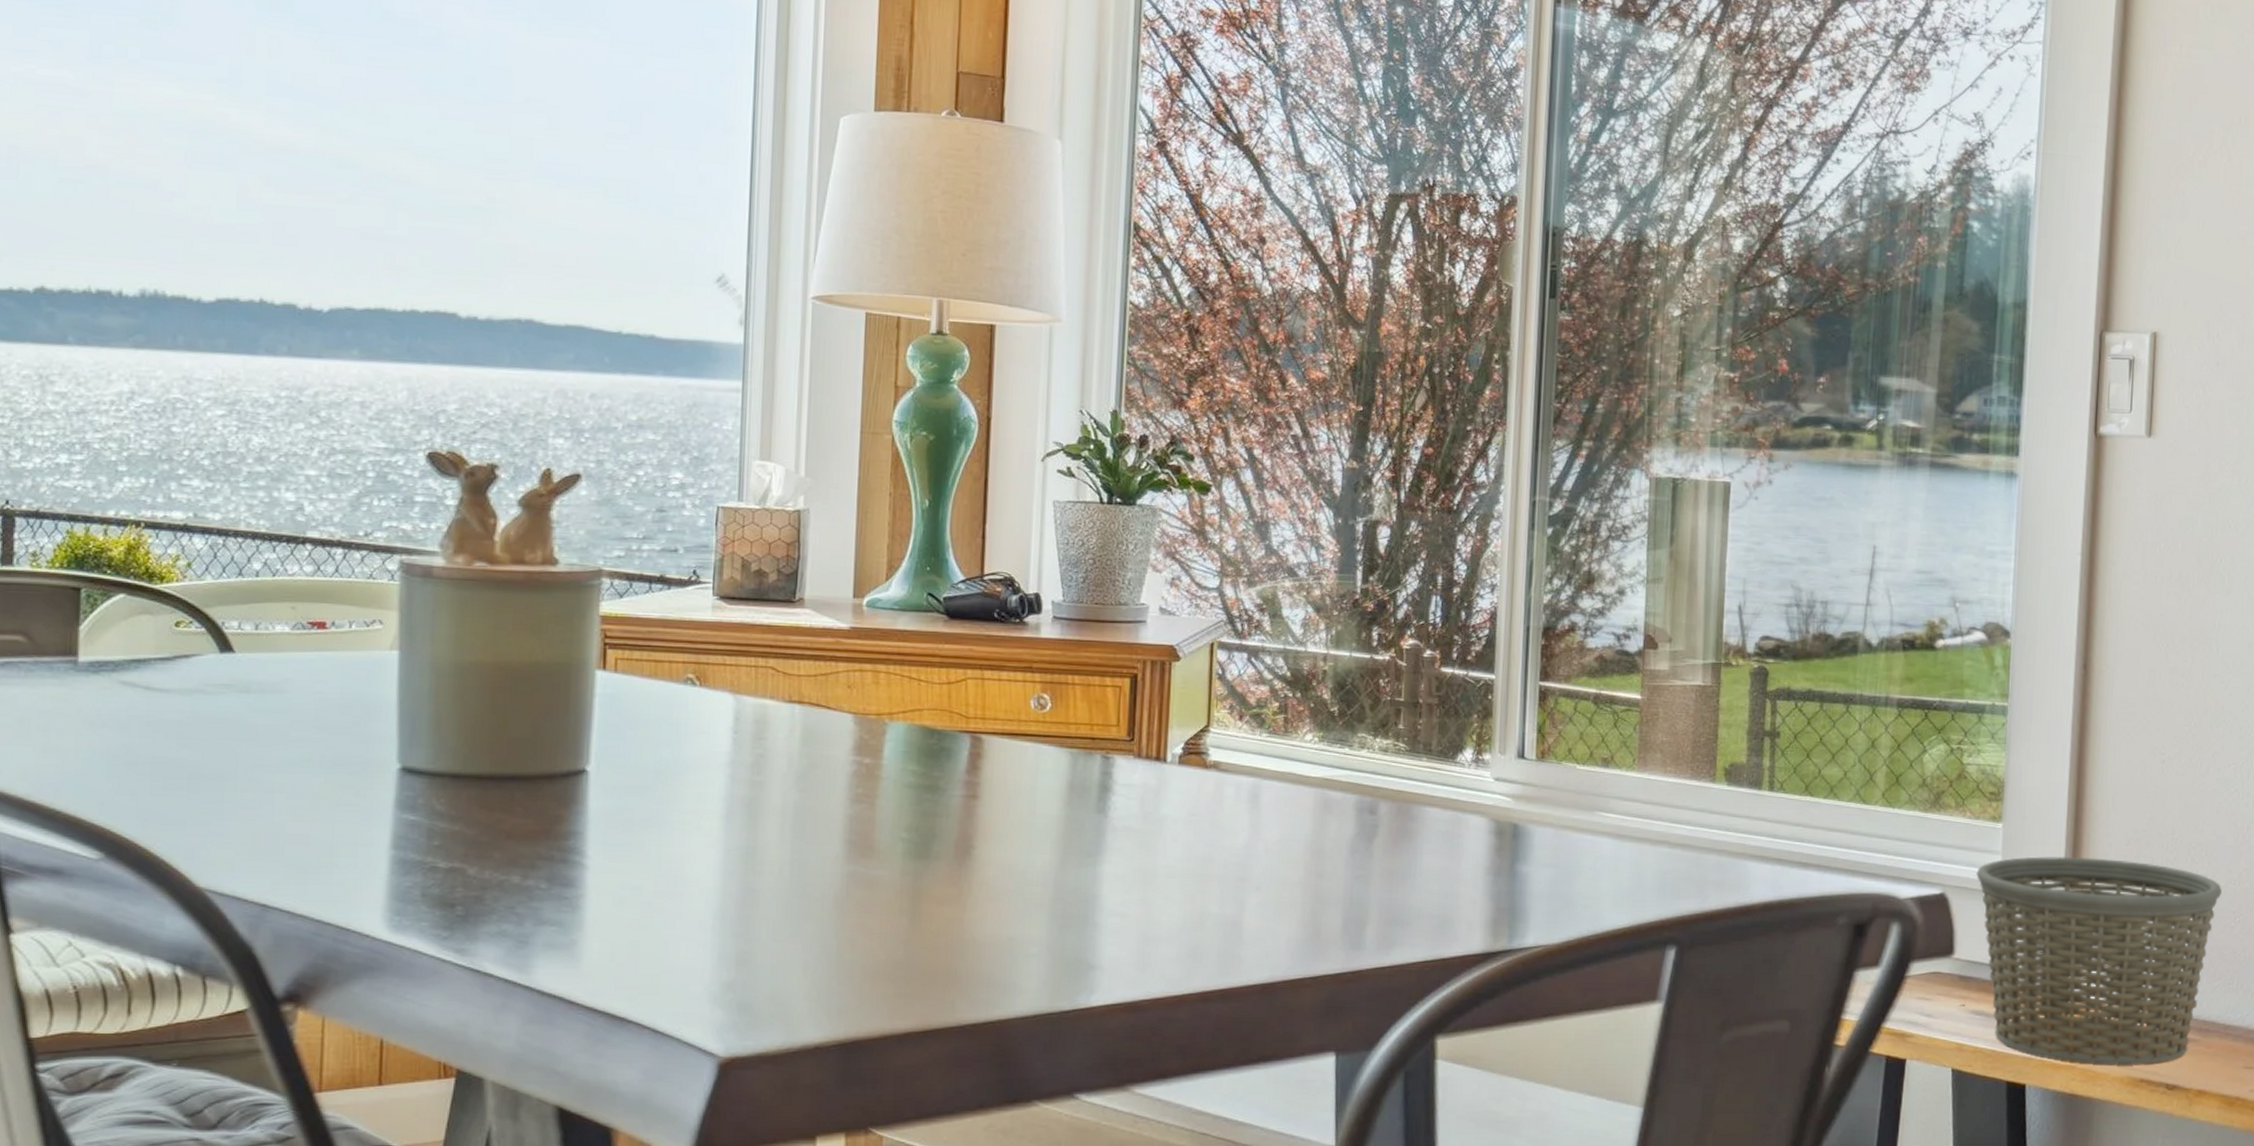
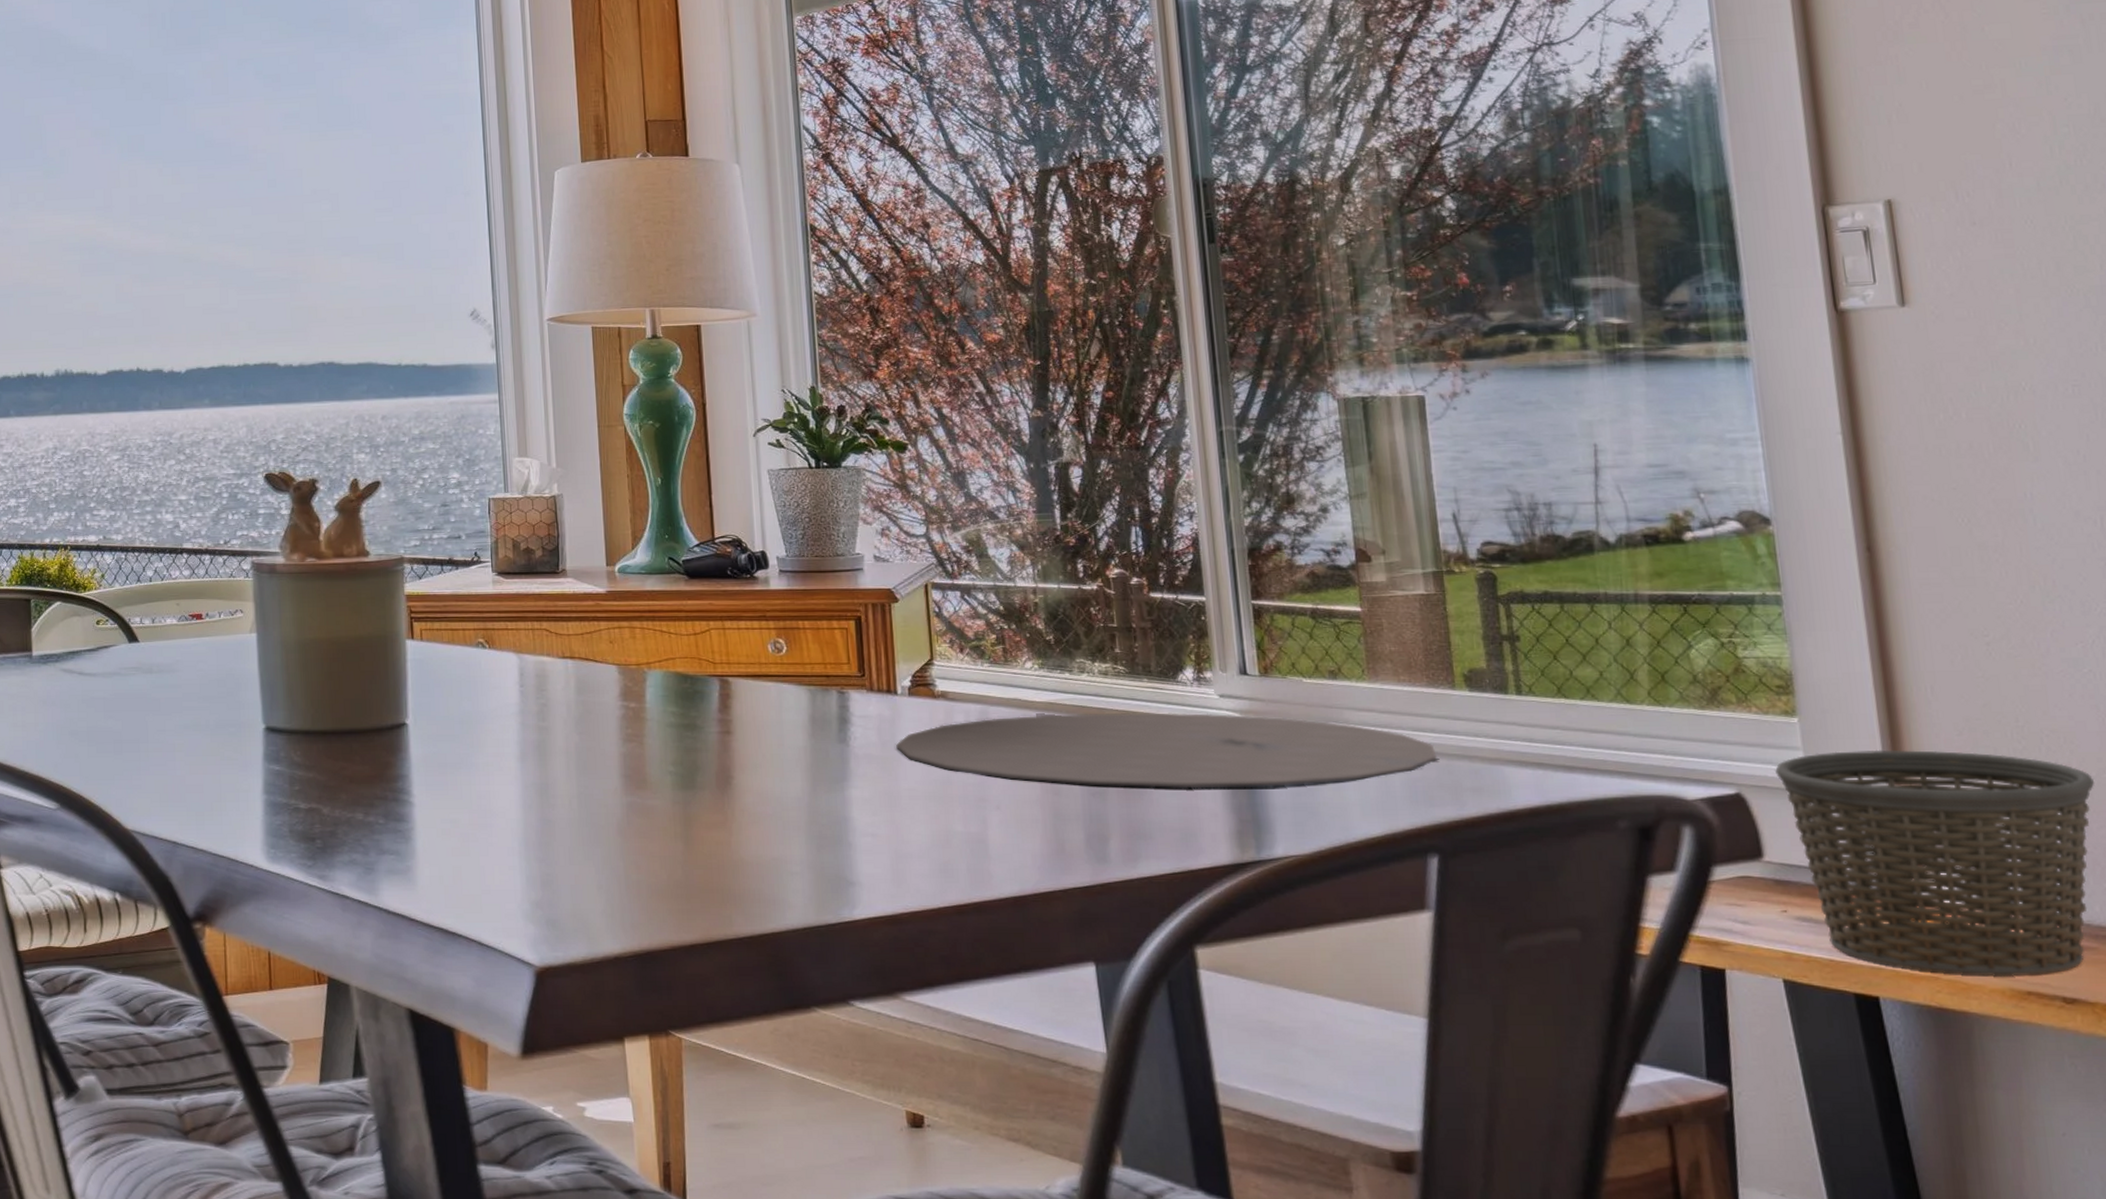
placemat: none [1158,791,1690,875] -> present [896,712,1438,789]

